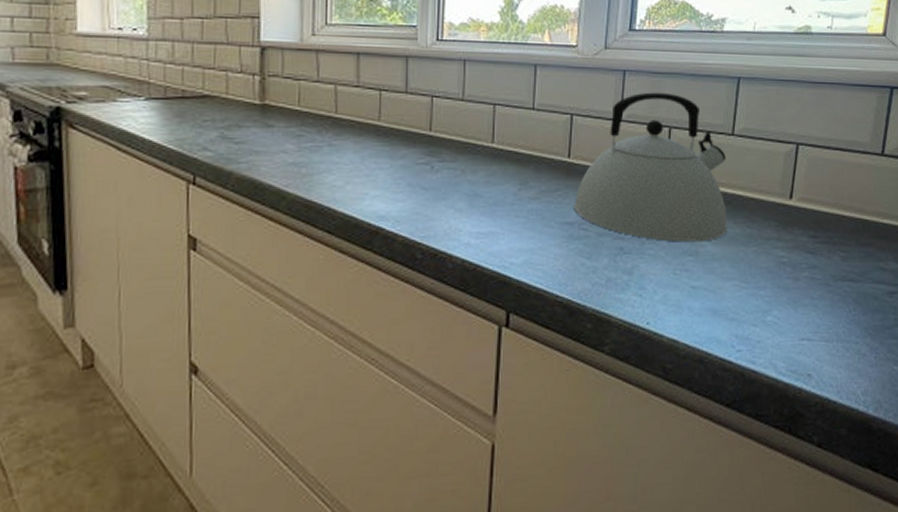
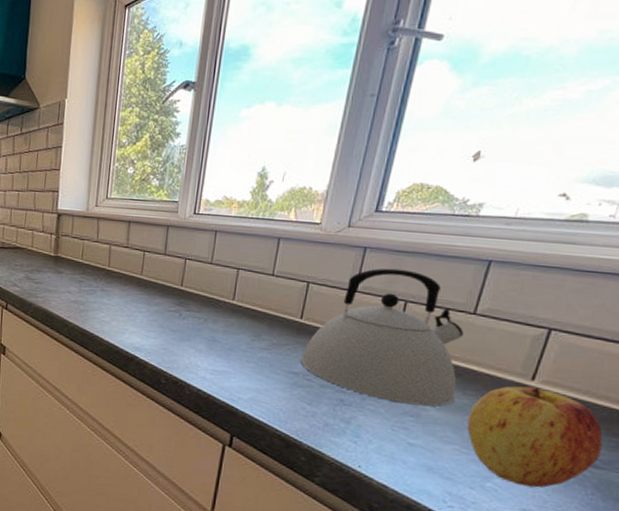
apple: none [742,206,855,314] -> present [467,386,603,488]

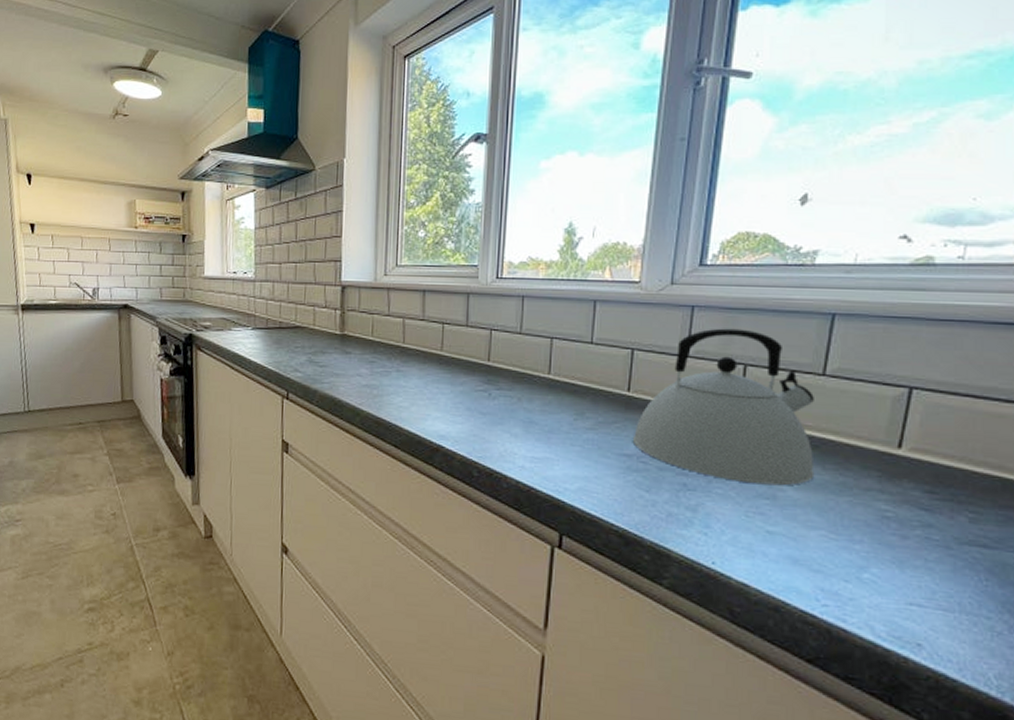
apple: present [467,386,603,488] -> none [832,455,989,576]

